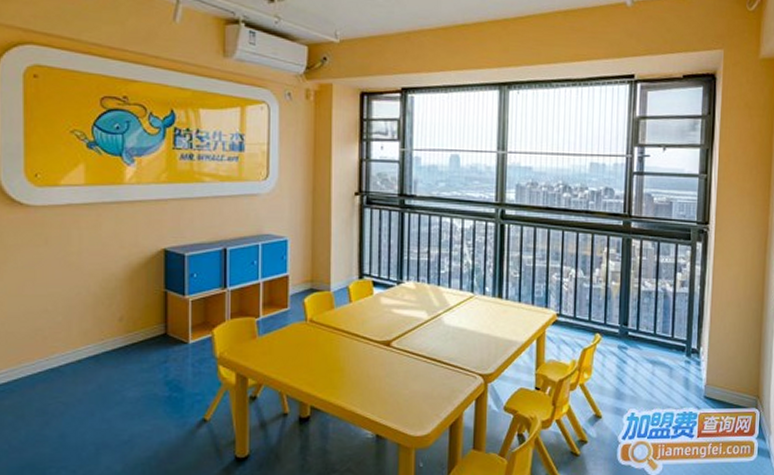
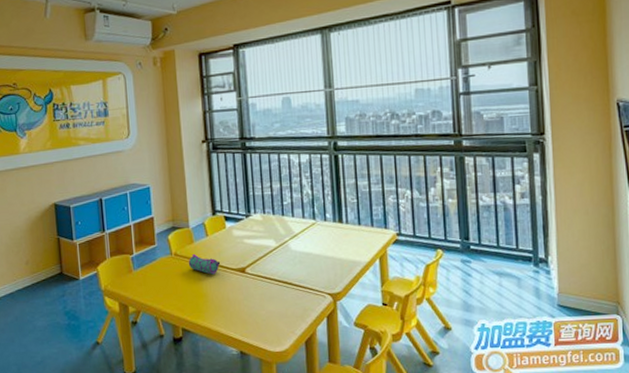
pencil case: none [325,322,364,346] -> present [188,254,221,275]

